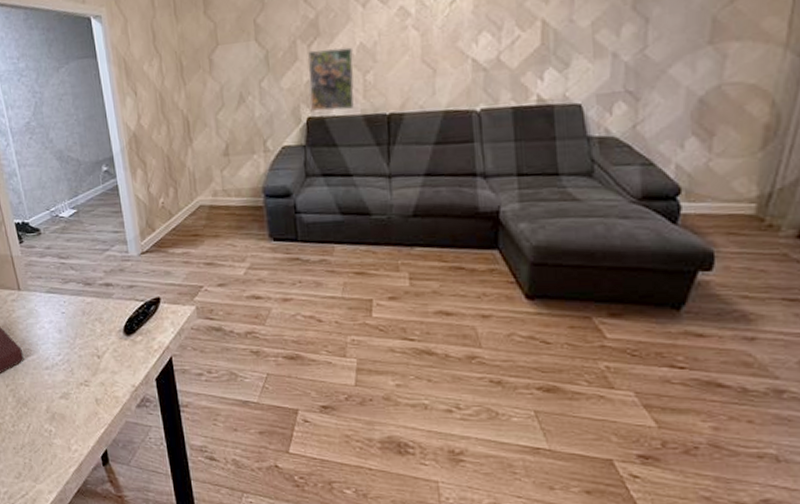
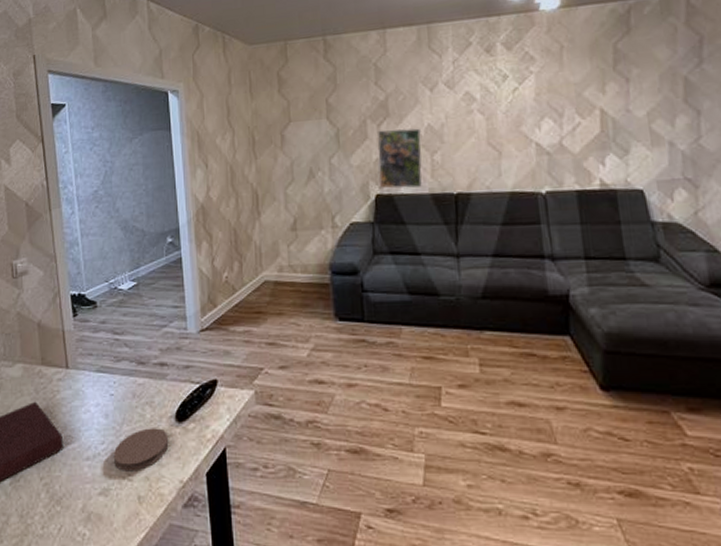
coaster: none [69,341,120,378] -> present [113,428,169,472]

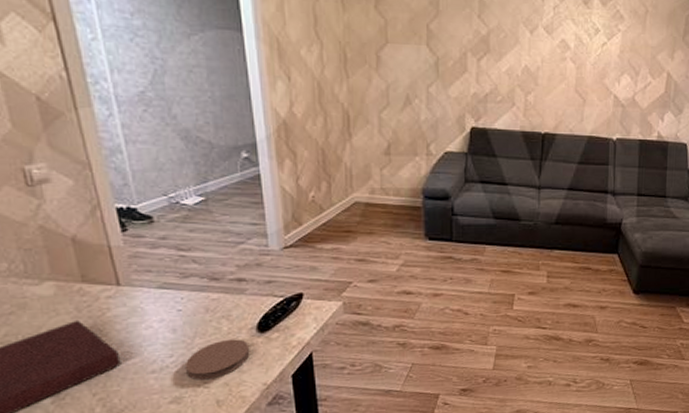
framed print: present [378,128,422,189] -> none [474,65,519,124]

